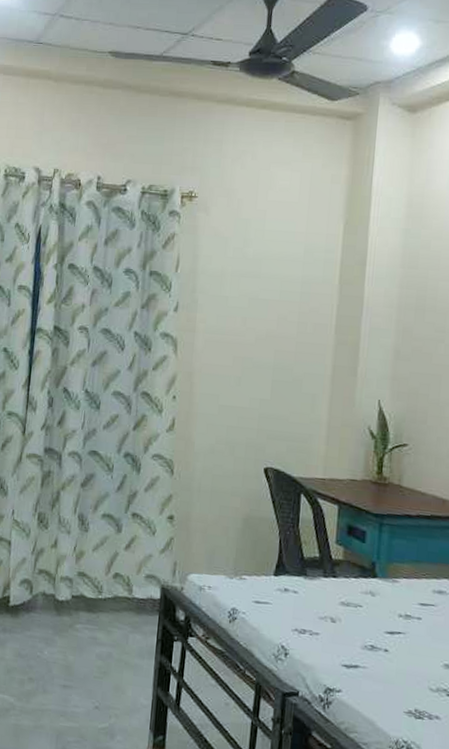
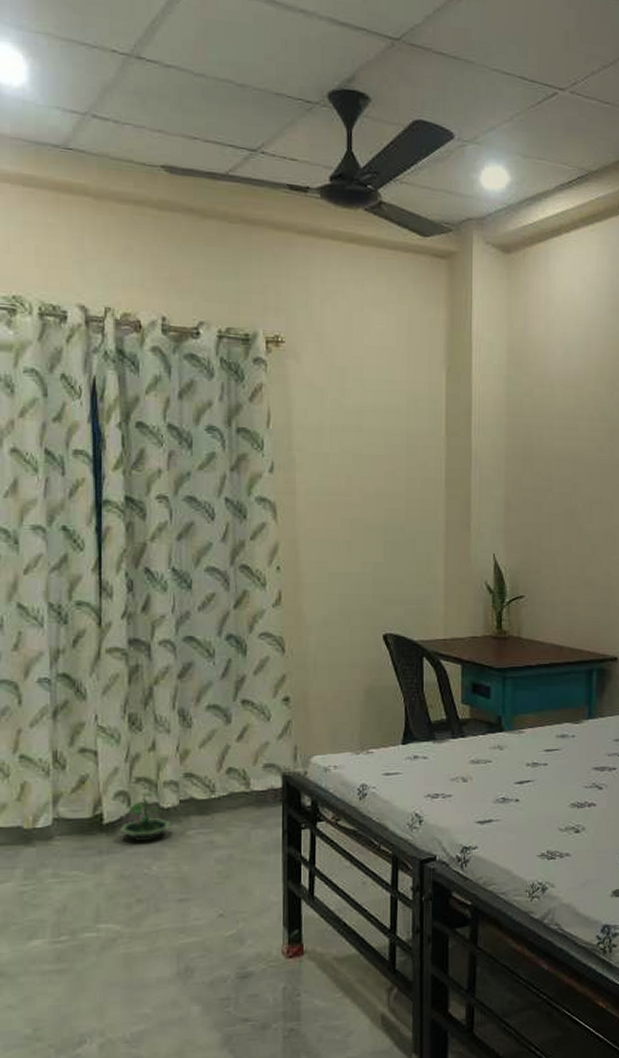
terrarium: none [21,583,63,628] -> present [119,792,171,842]

